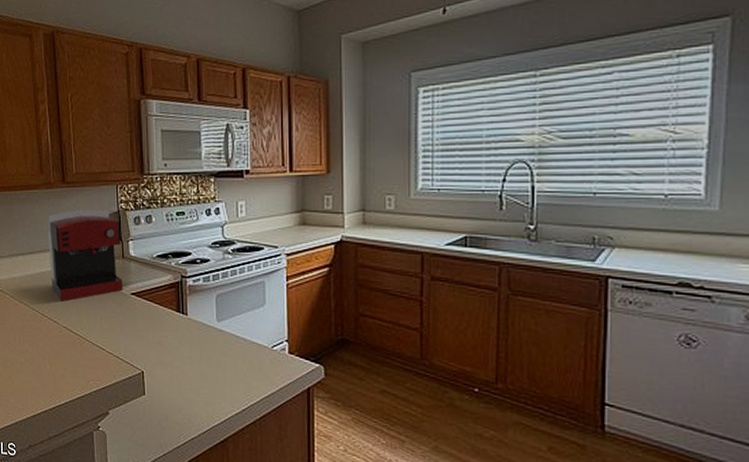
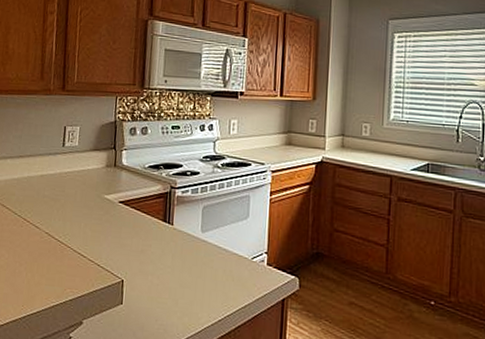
coffee maker: present [47,209,123,302] -> none [38,117,116,207]

